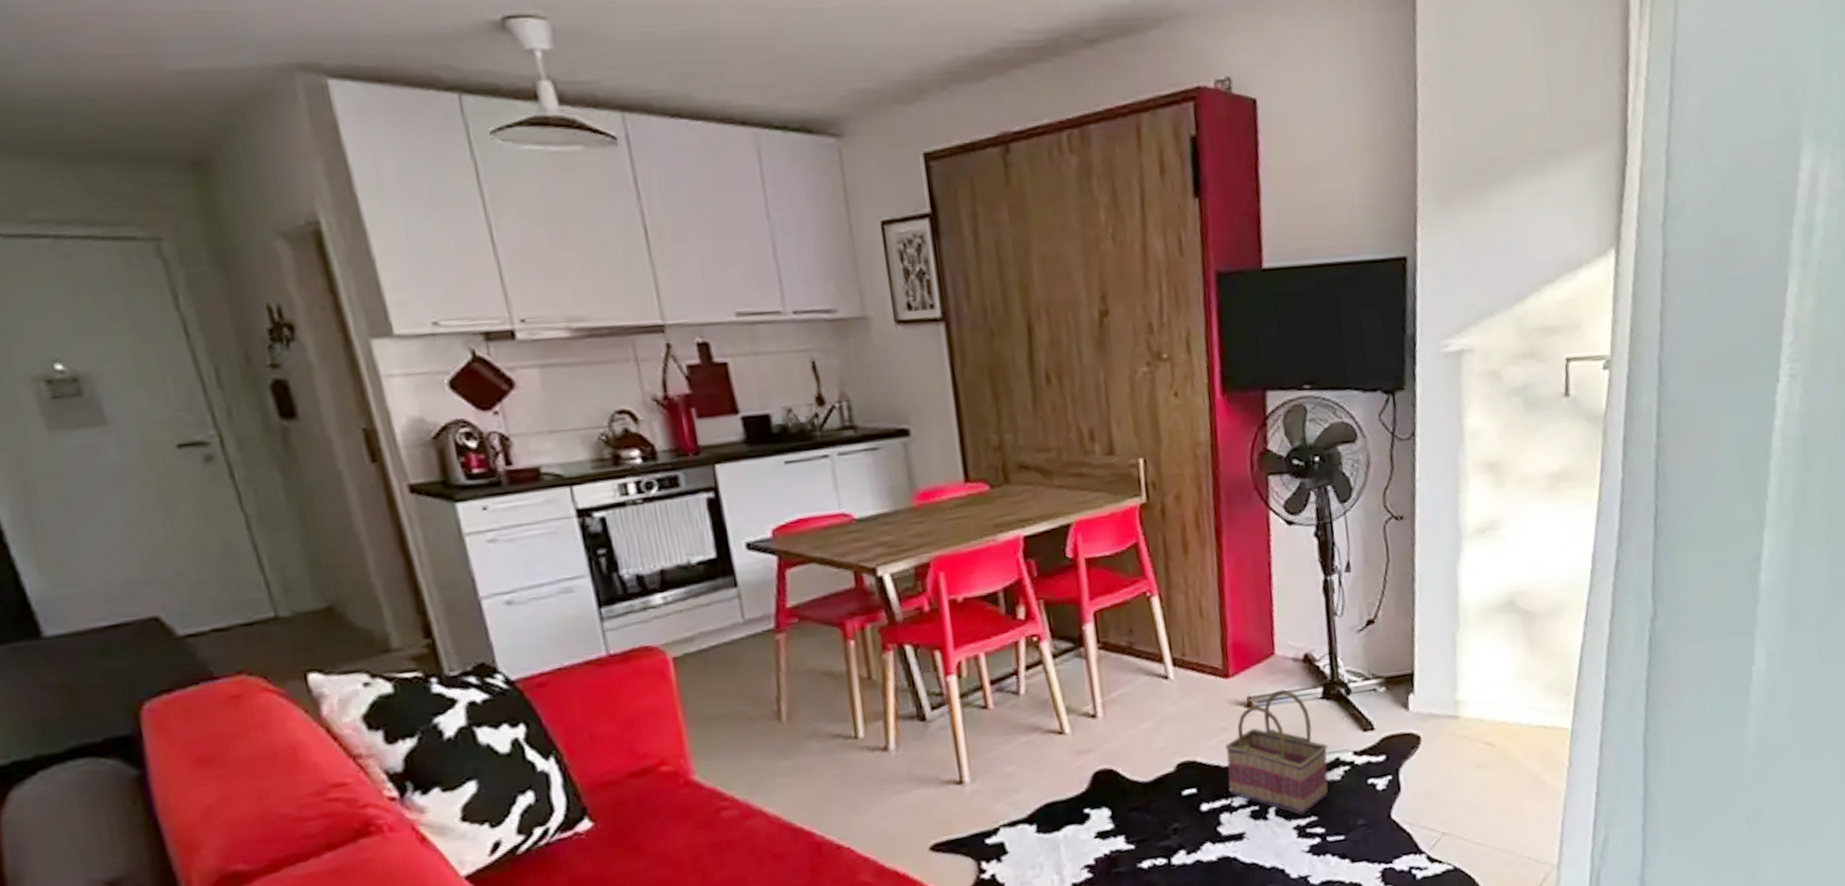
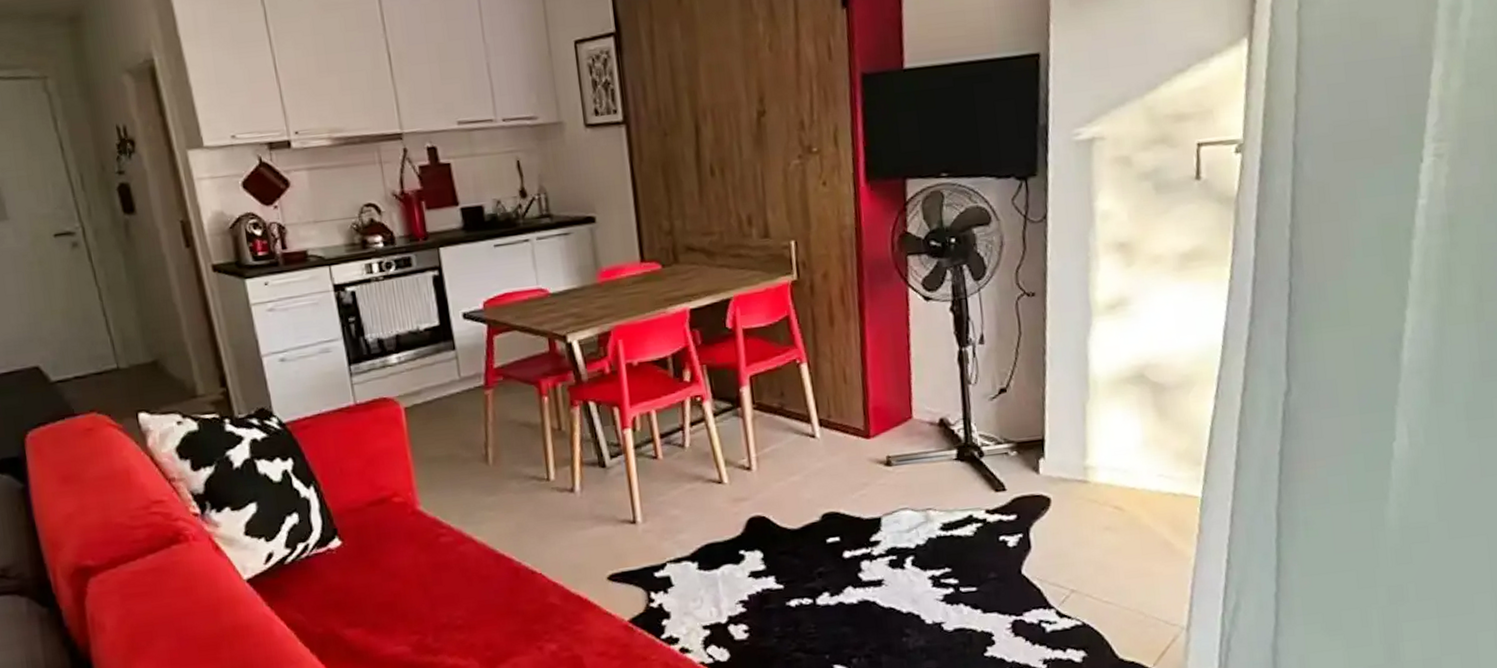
basket: present [1225,688,1328,815] -> none [866,449,962,567]

